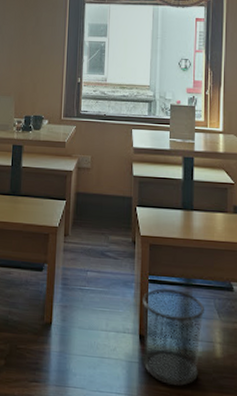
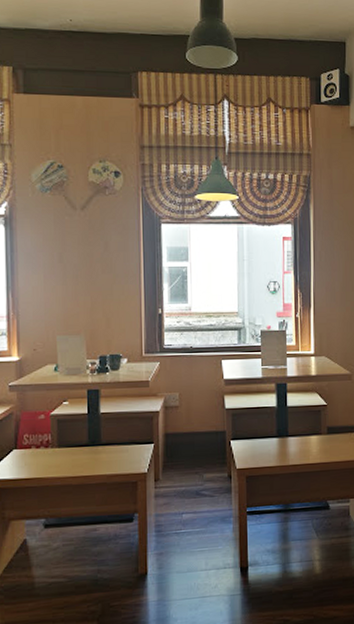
waste bin: present [142,288,204,386] -> none [241,516,303,609]

